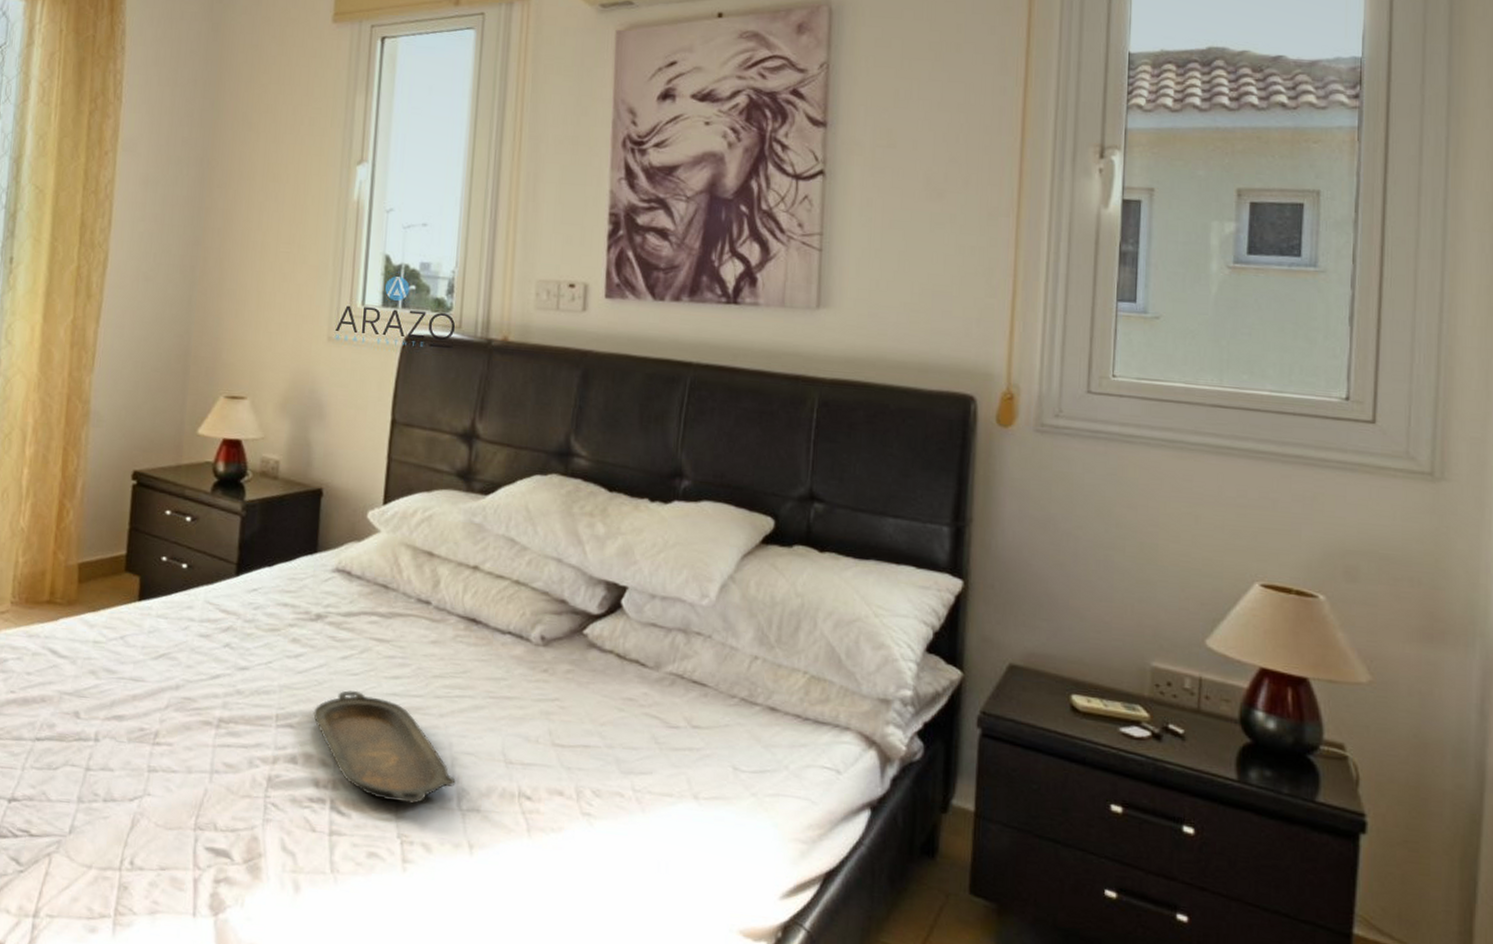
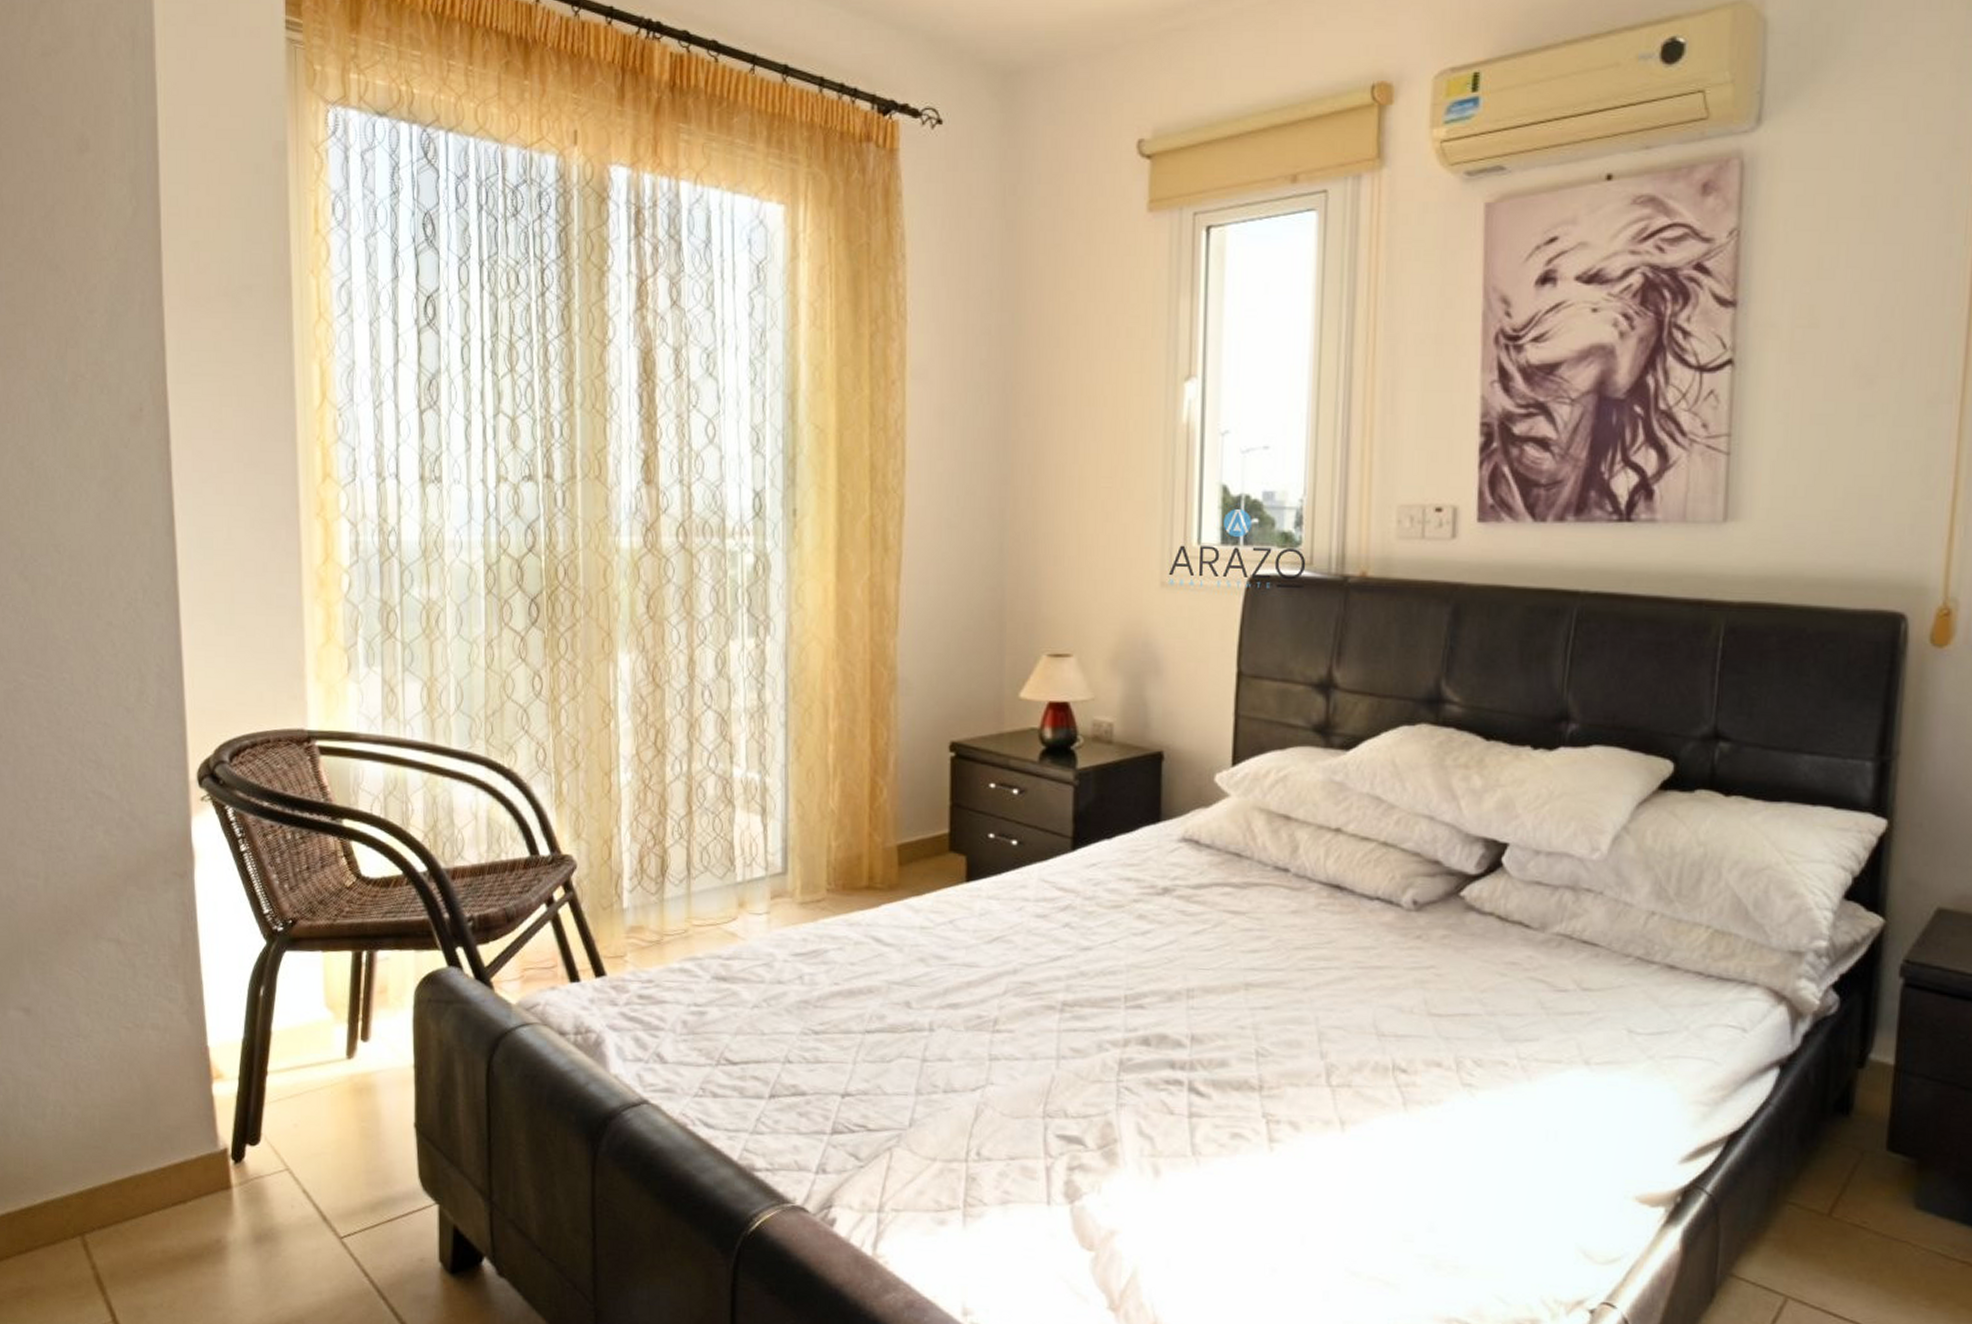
serving tray: present [313,690,456,805] -> none [1165,966,1324,1083]

